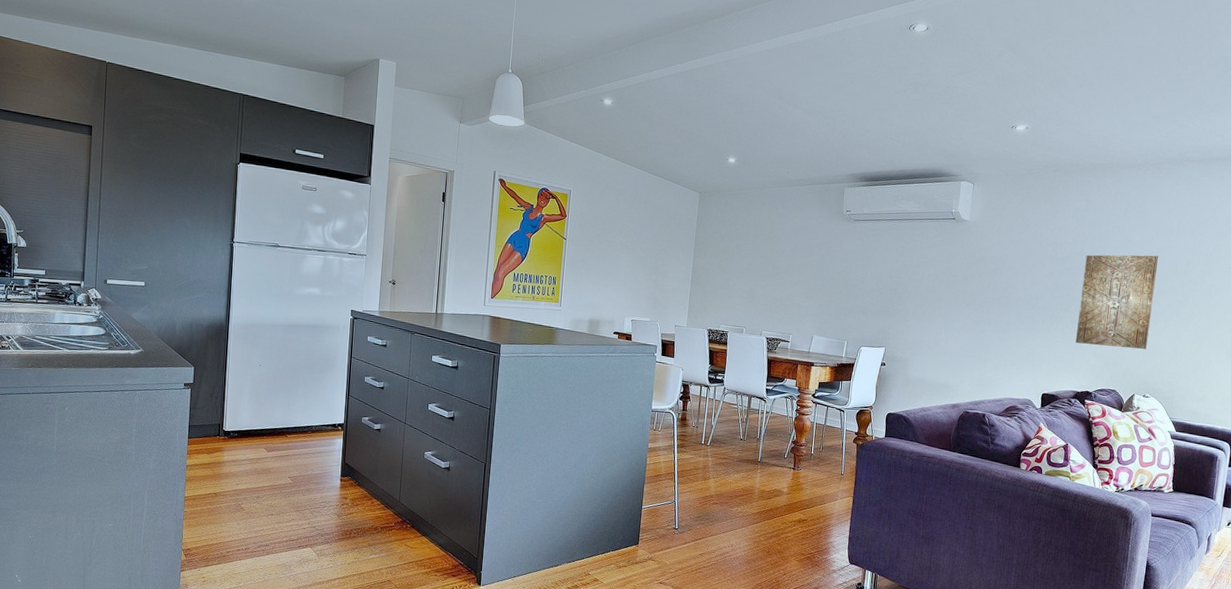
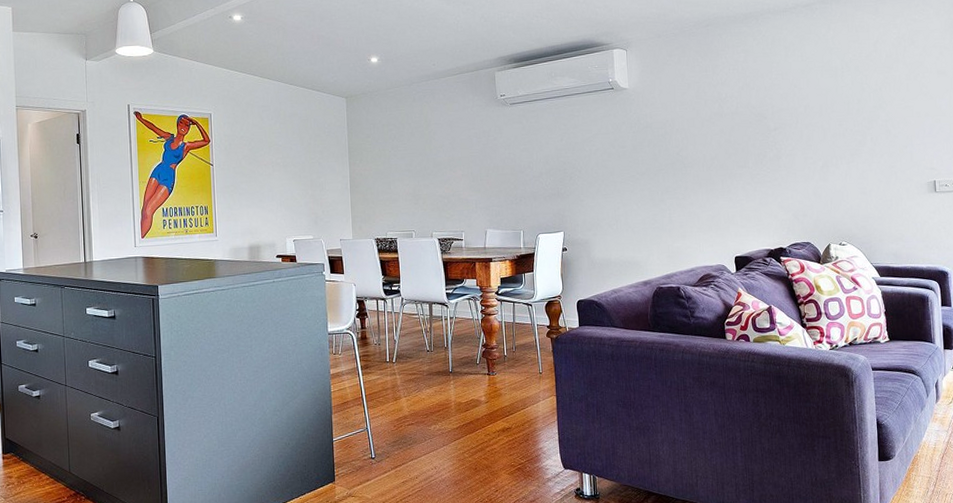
wall art: present [1076,254,1159,349] -> none [754,97,834,199]

